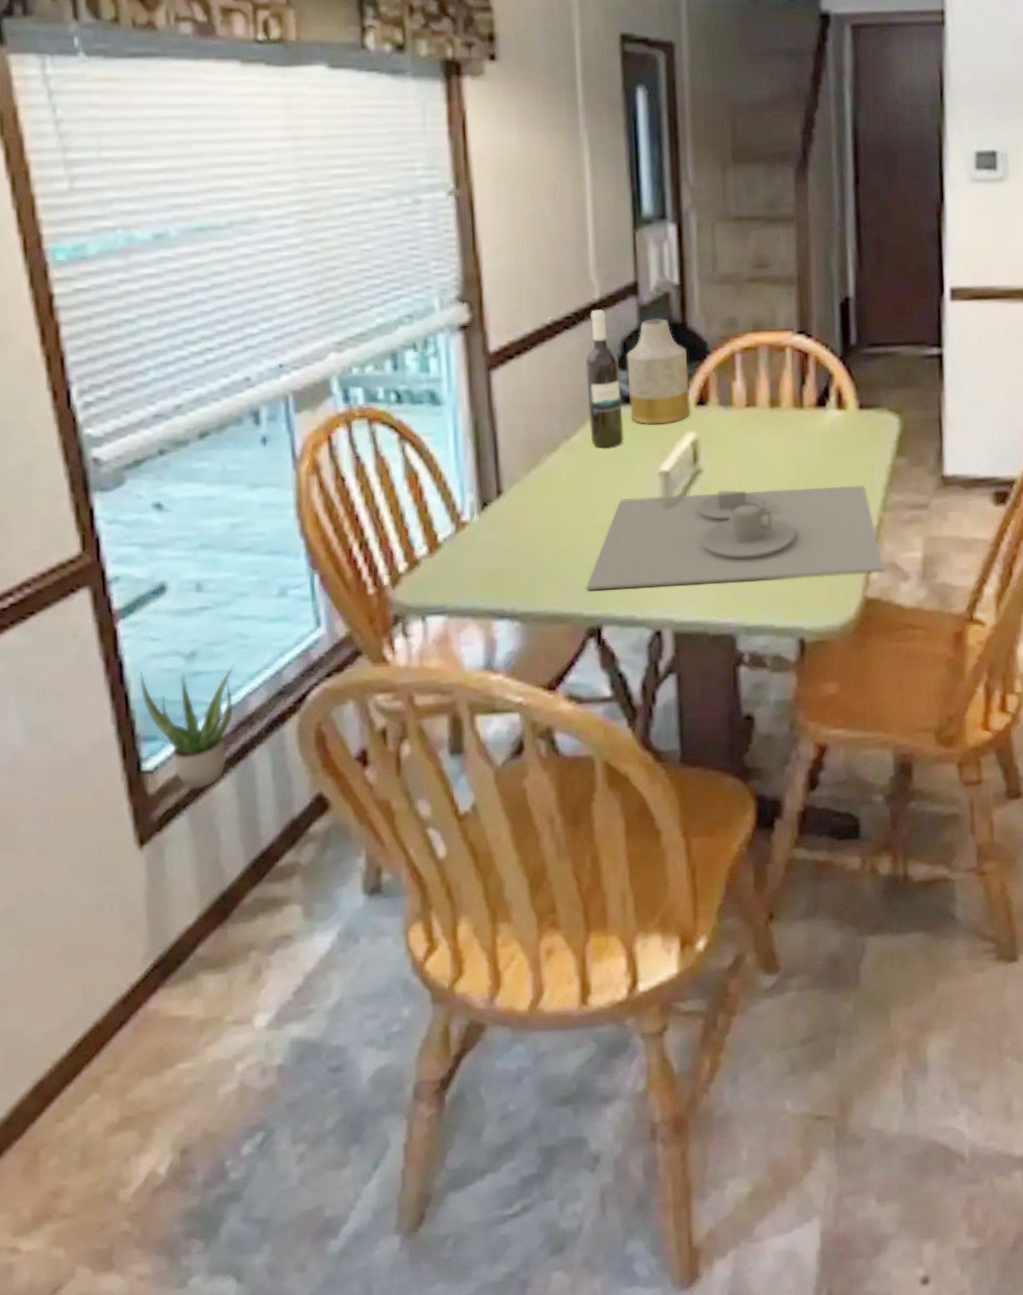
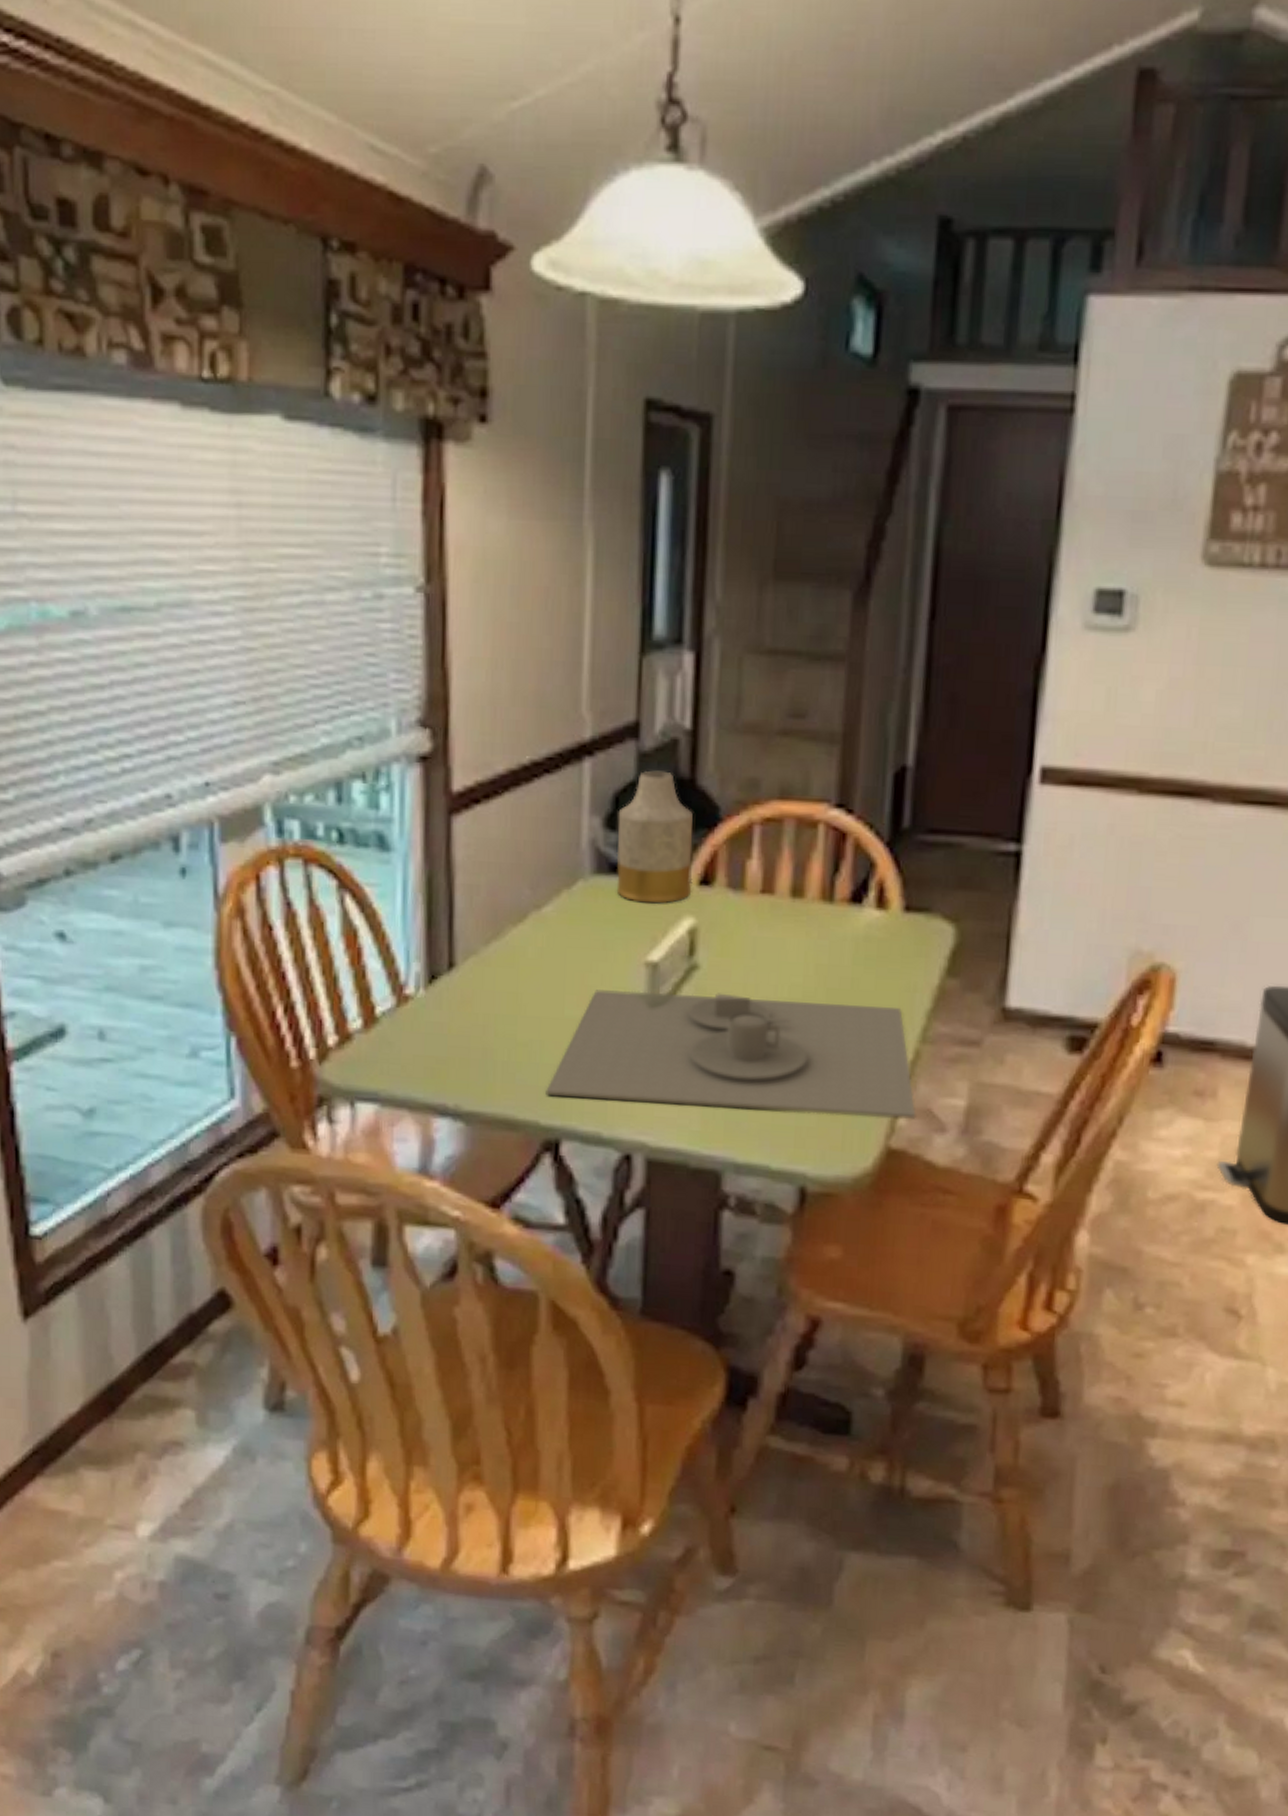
potted plant: present [139,663,235,790] -> none [32,1123,137,1265]
wine bottle: present [585,309,624,449] -> none [565,752,608,926]

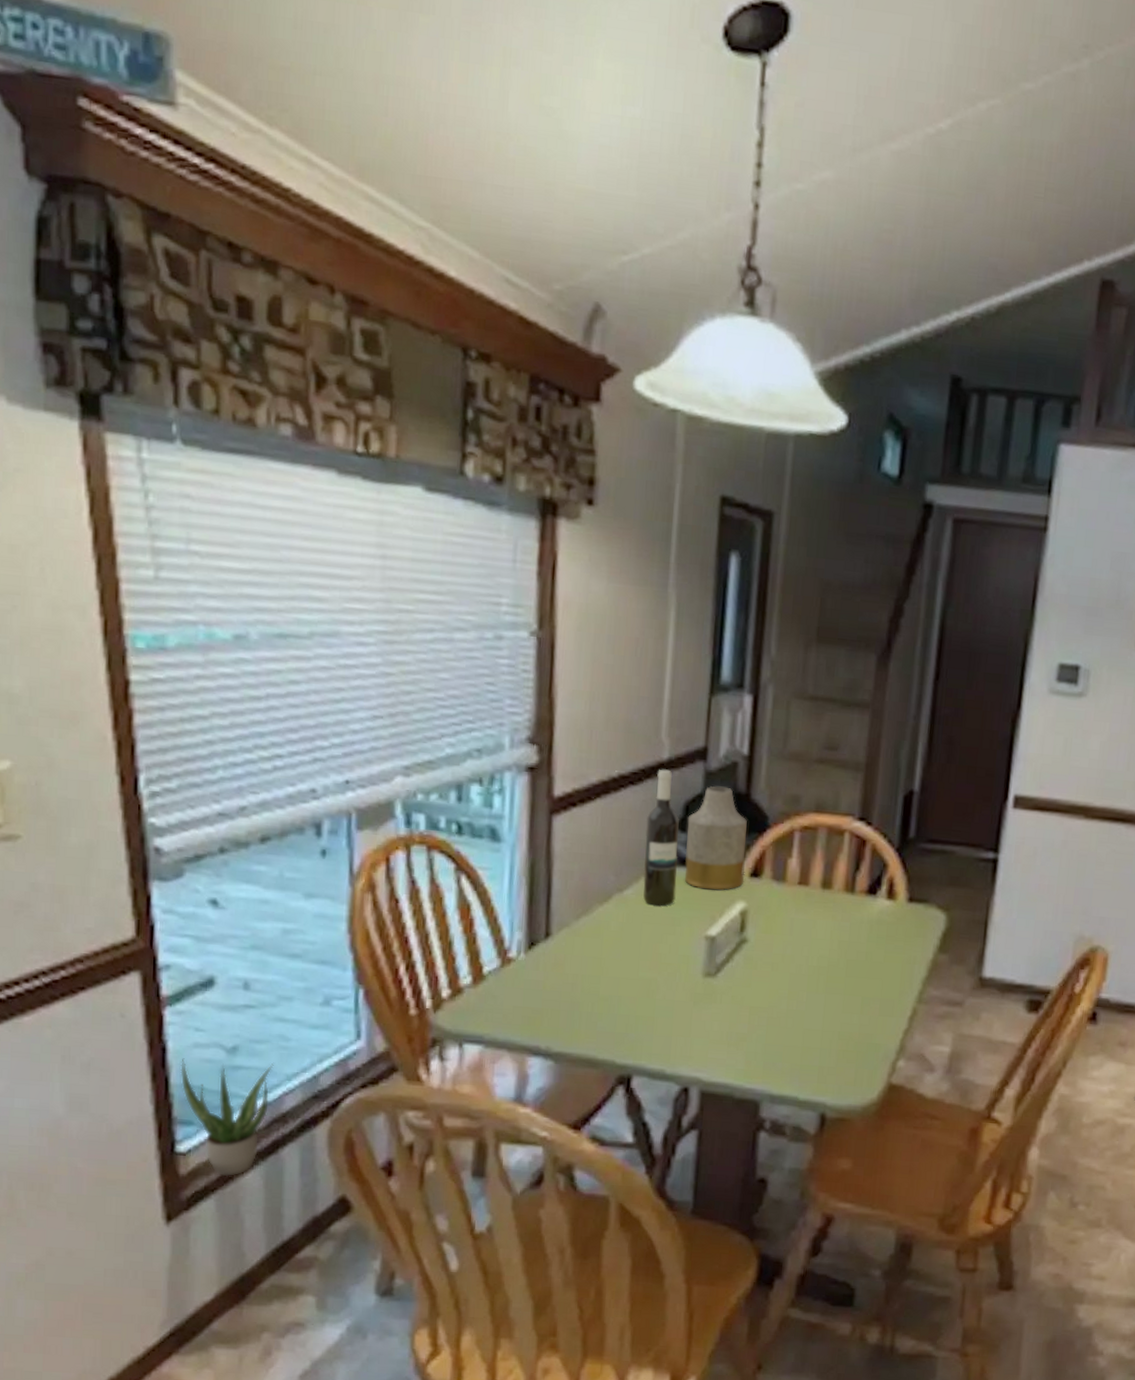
potted plant: none [32,1123,137,1265] -> present [180,1058,274,1177]
place setting: present [546,990,916,1119] -> none [621,957,912,1061]
wine bottle: none [565,752,608,926] -> present [643,769,679,907]

